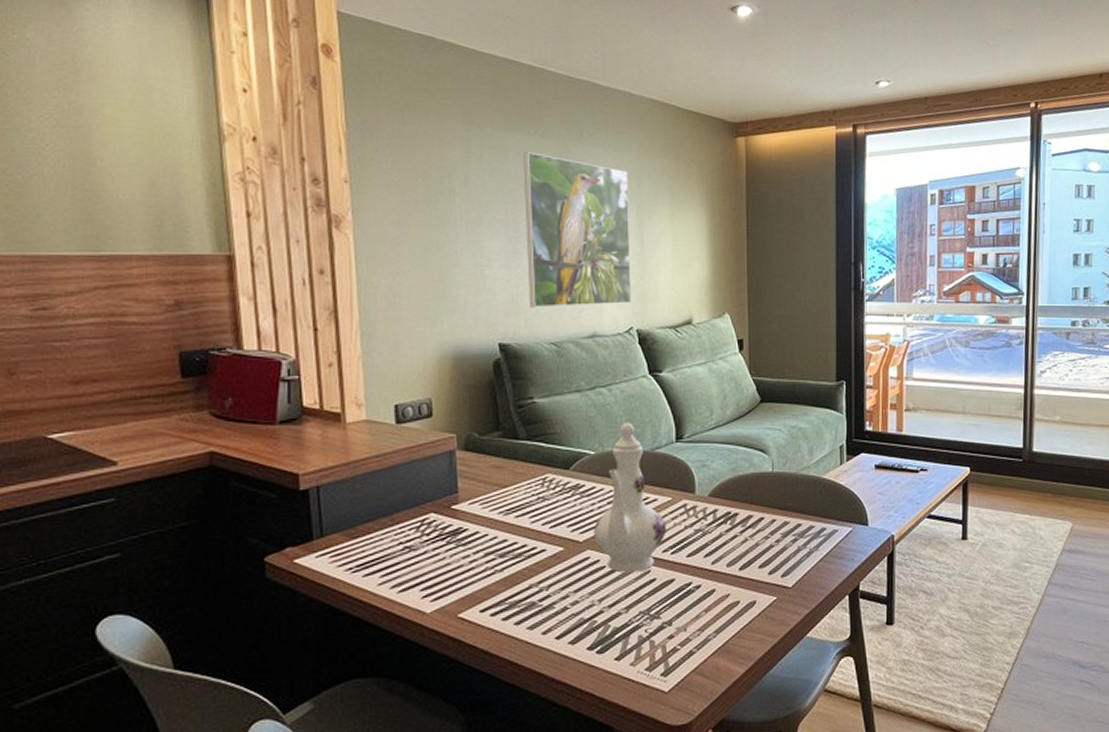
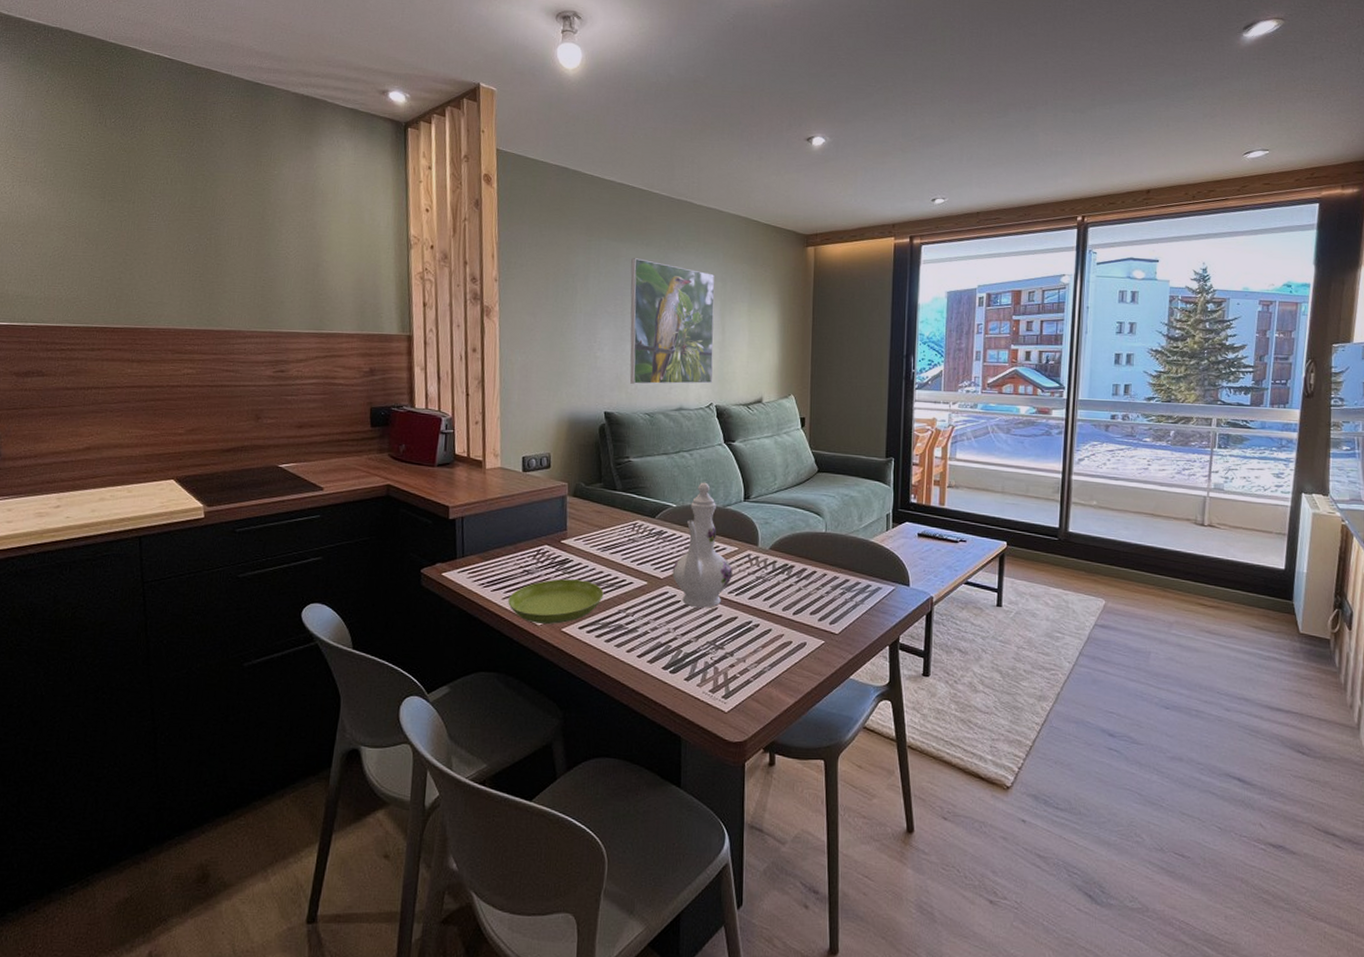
saucer: none [386,552,510,611] -> present [508,579,604,624]

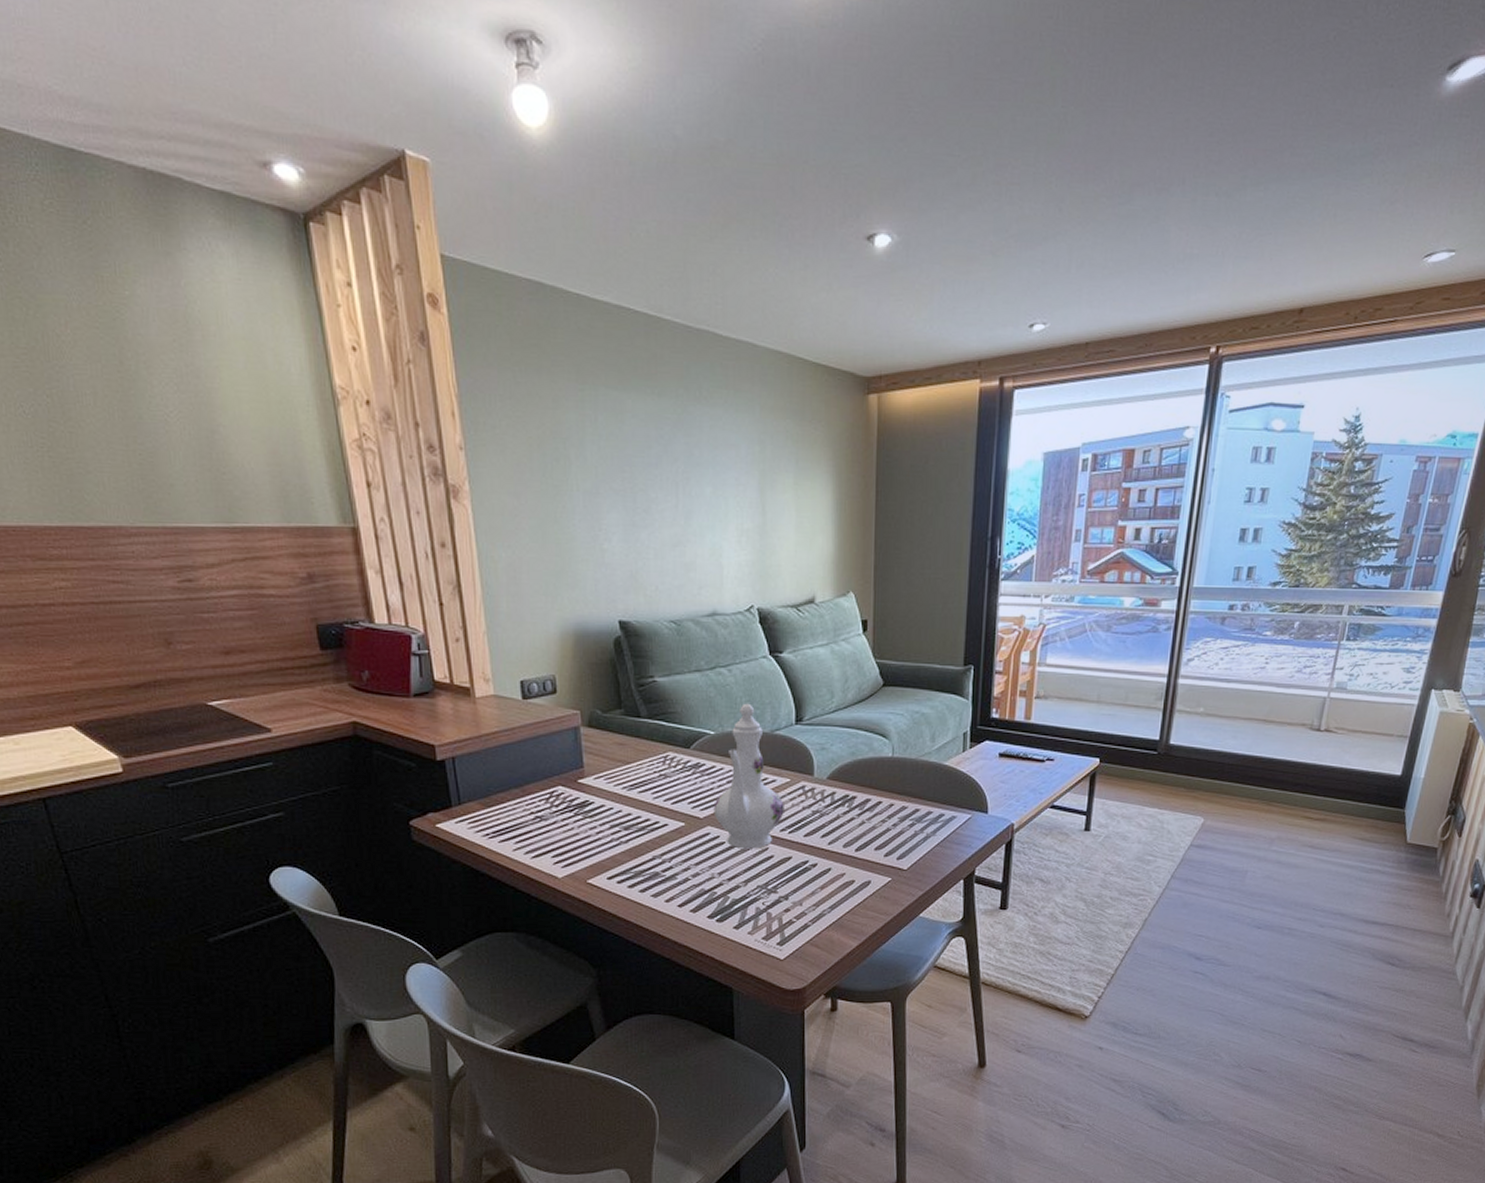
saucer: present [508,579,604,624] -> none [520,824,634,876]
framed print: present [629,258,715,385] -> none [640,414,753,584]

